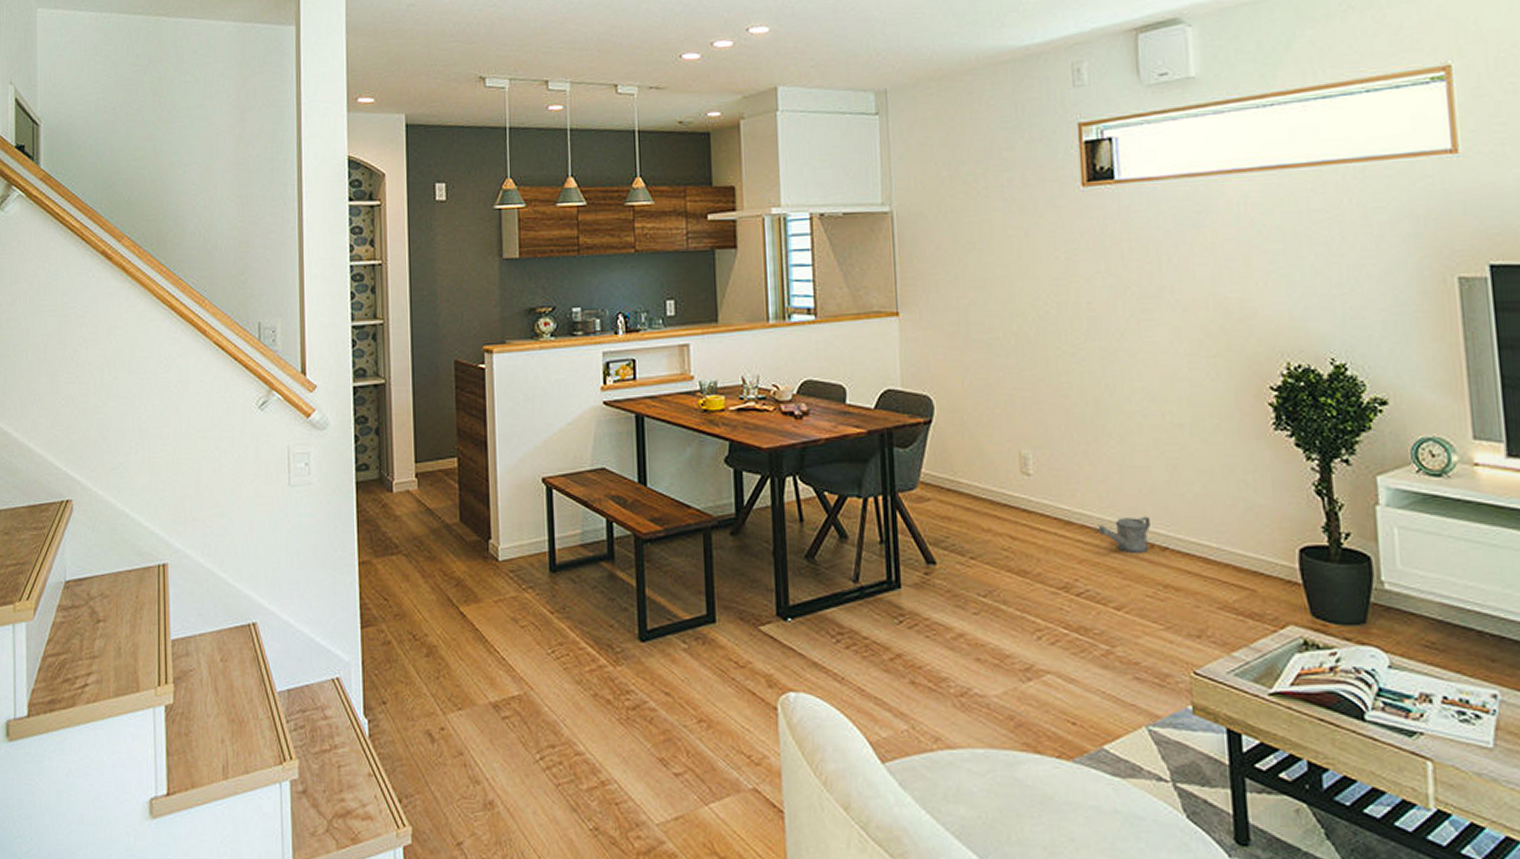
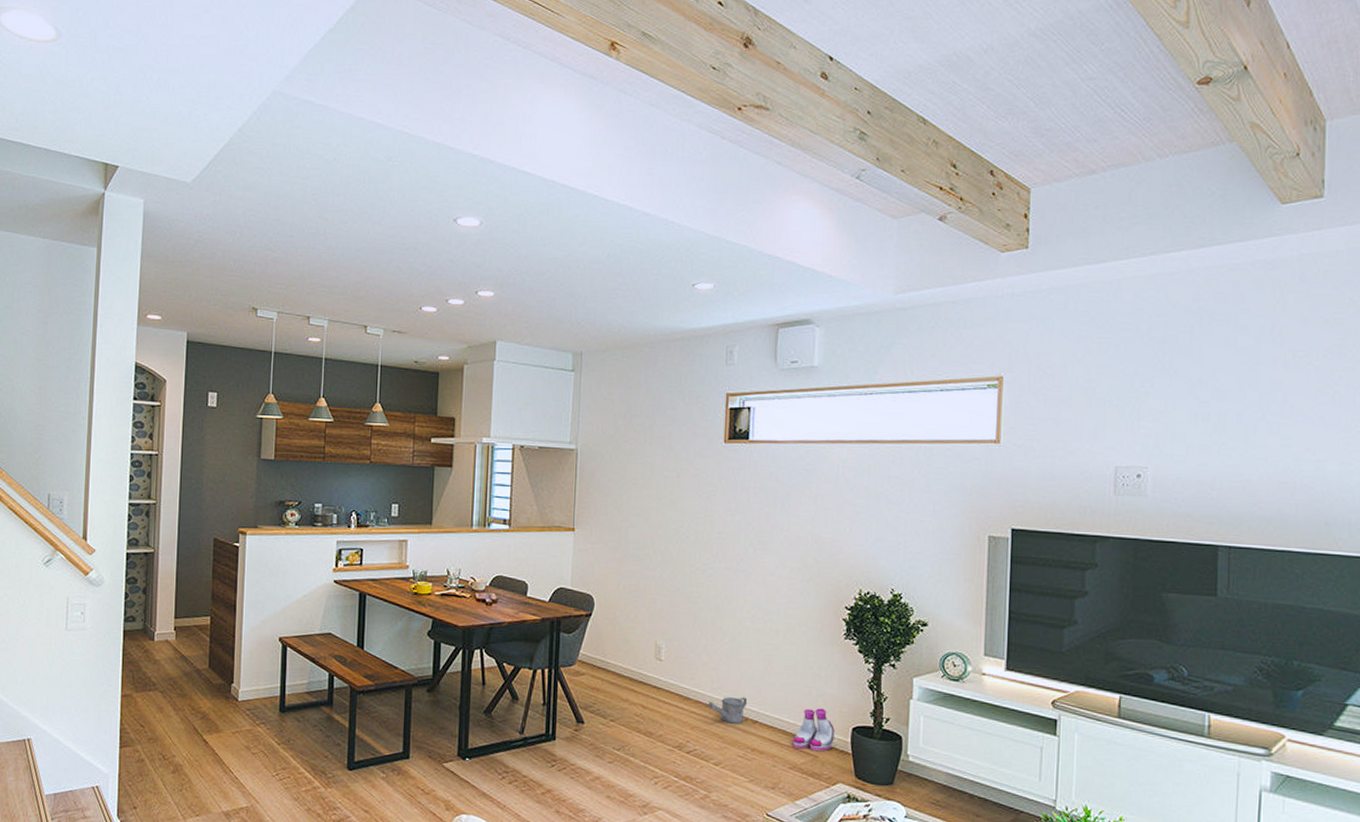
boots: none [1217,525,1276,584] -> present [792,708,835,752]

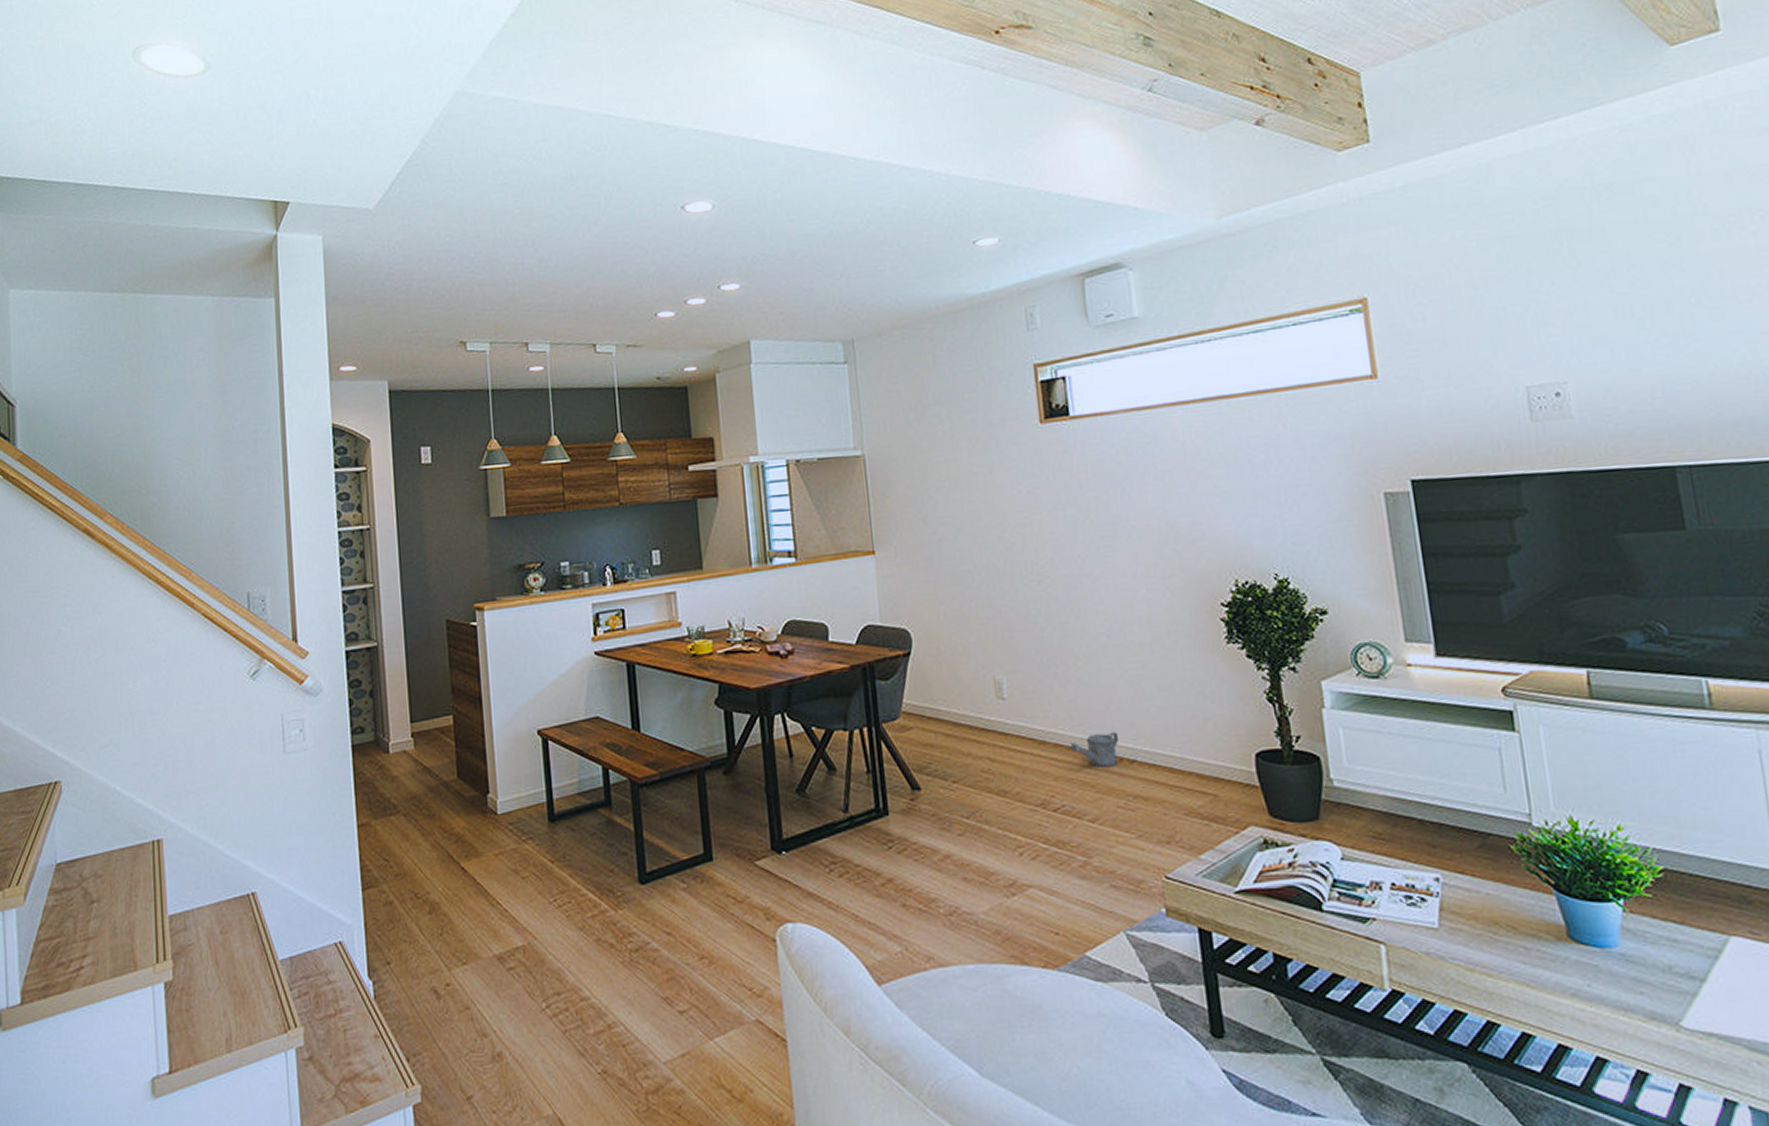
boots: present [792,708,835,752] -> none [1182,733,1235,789]

